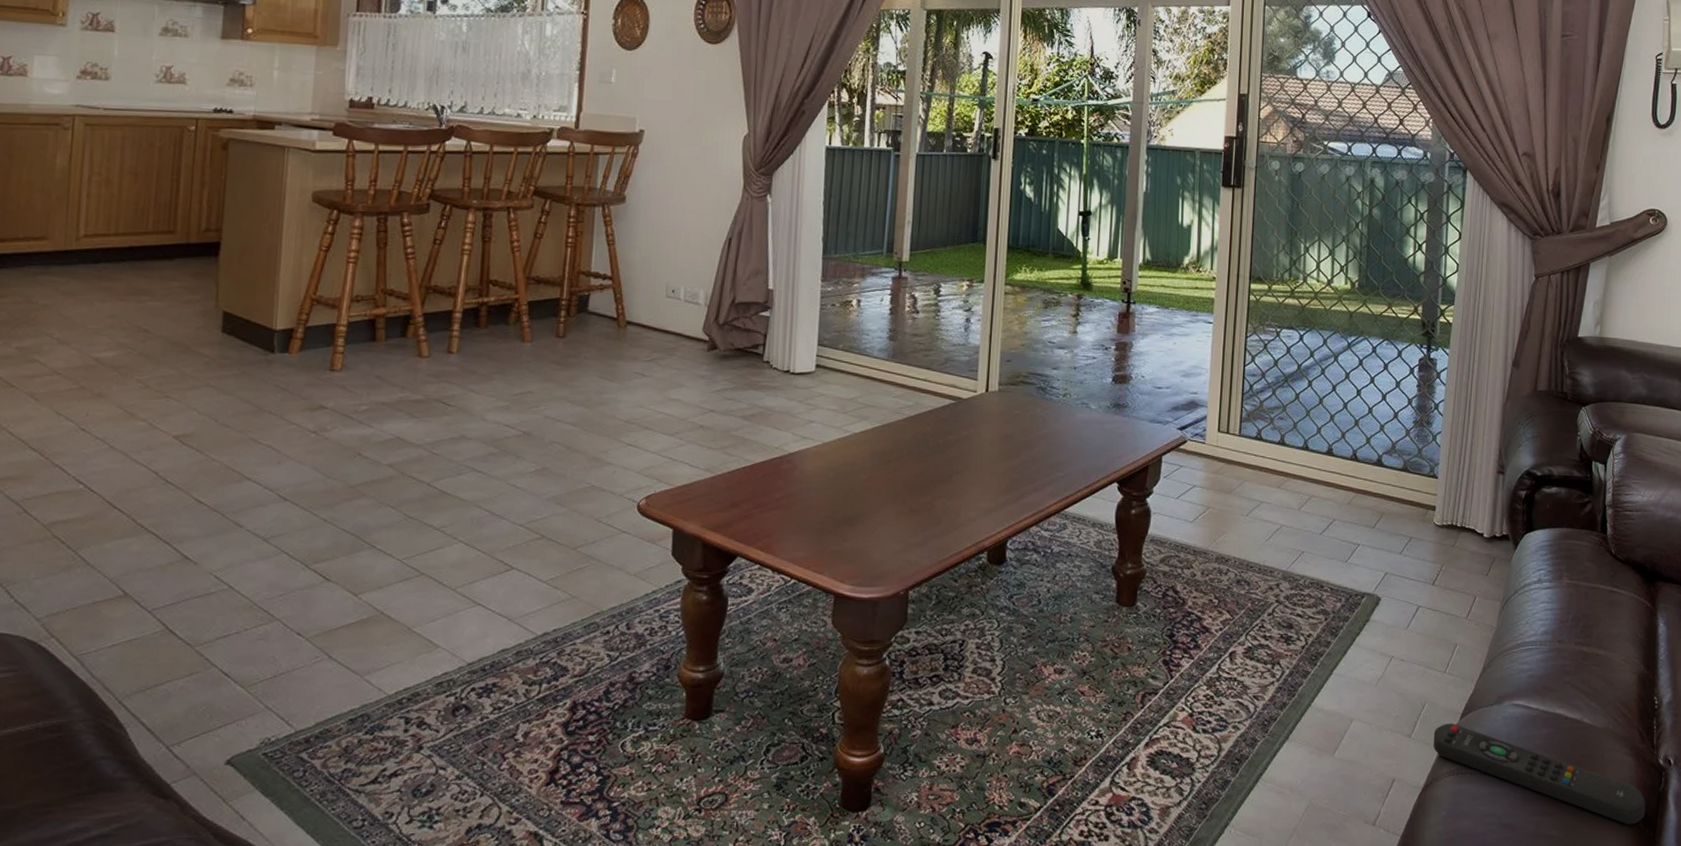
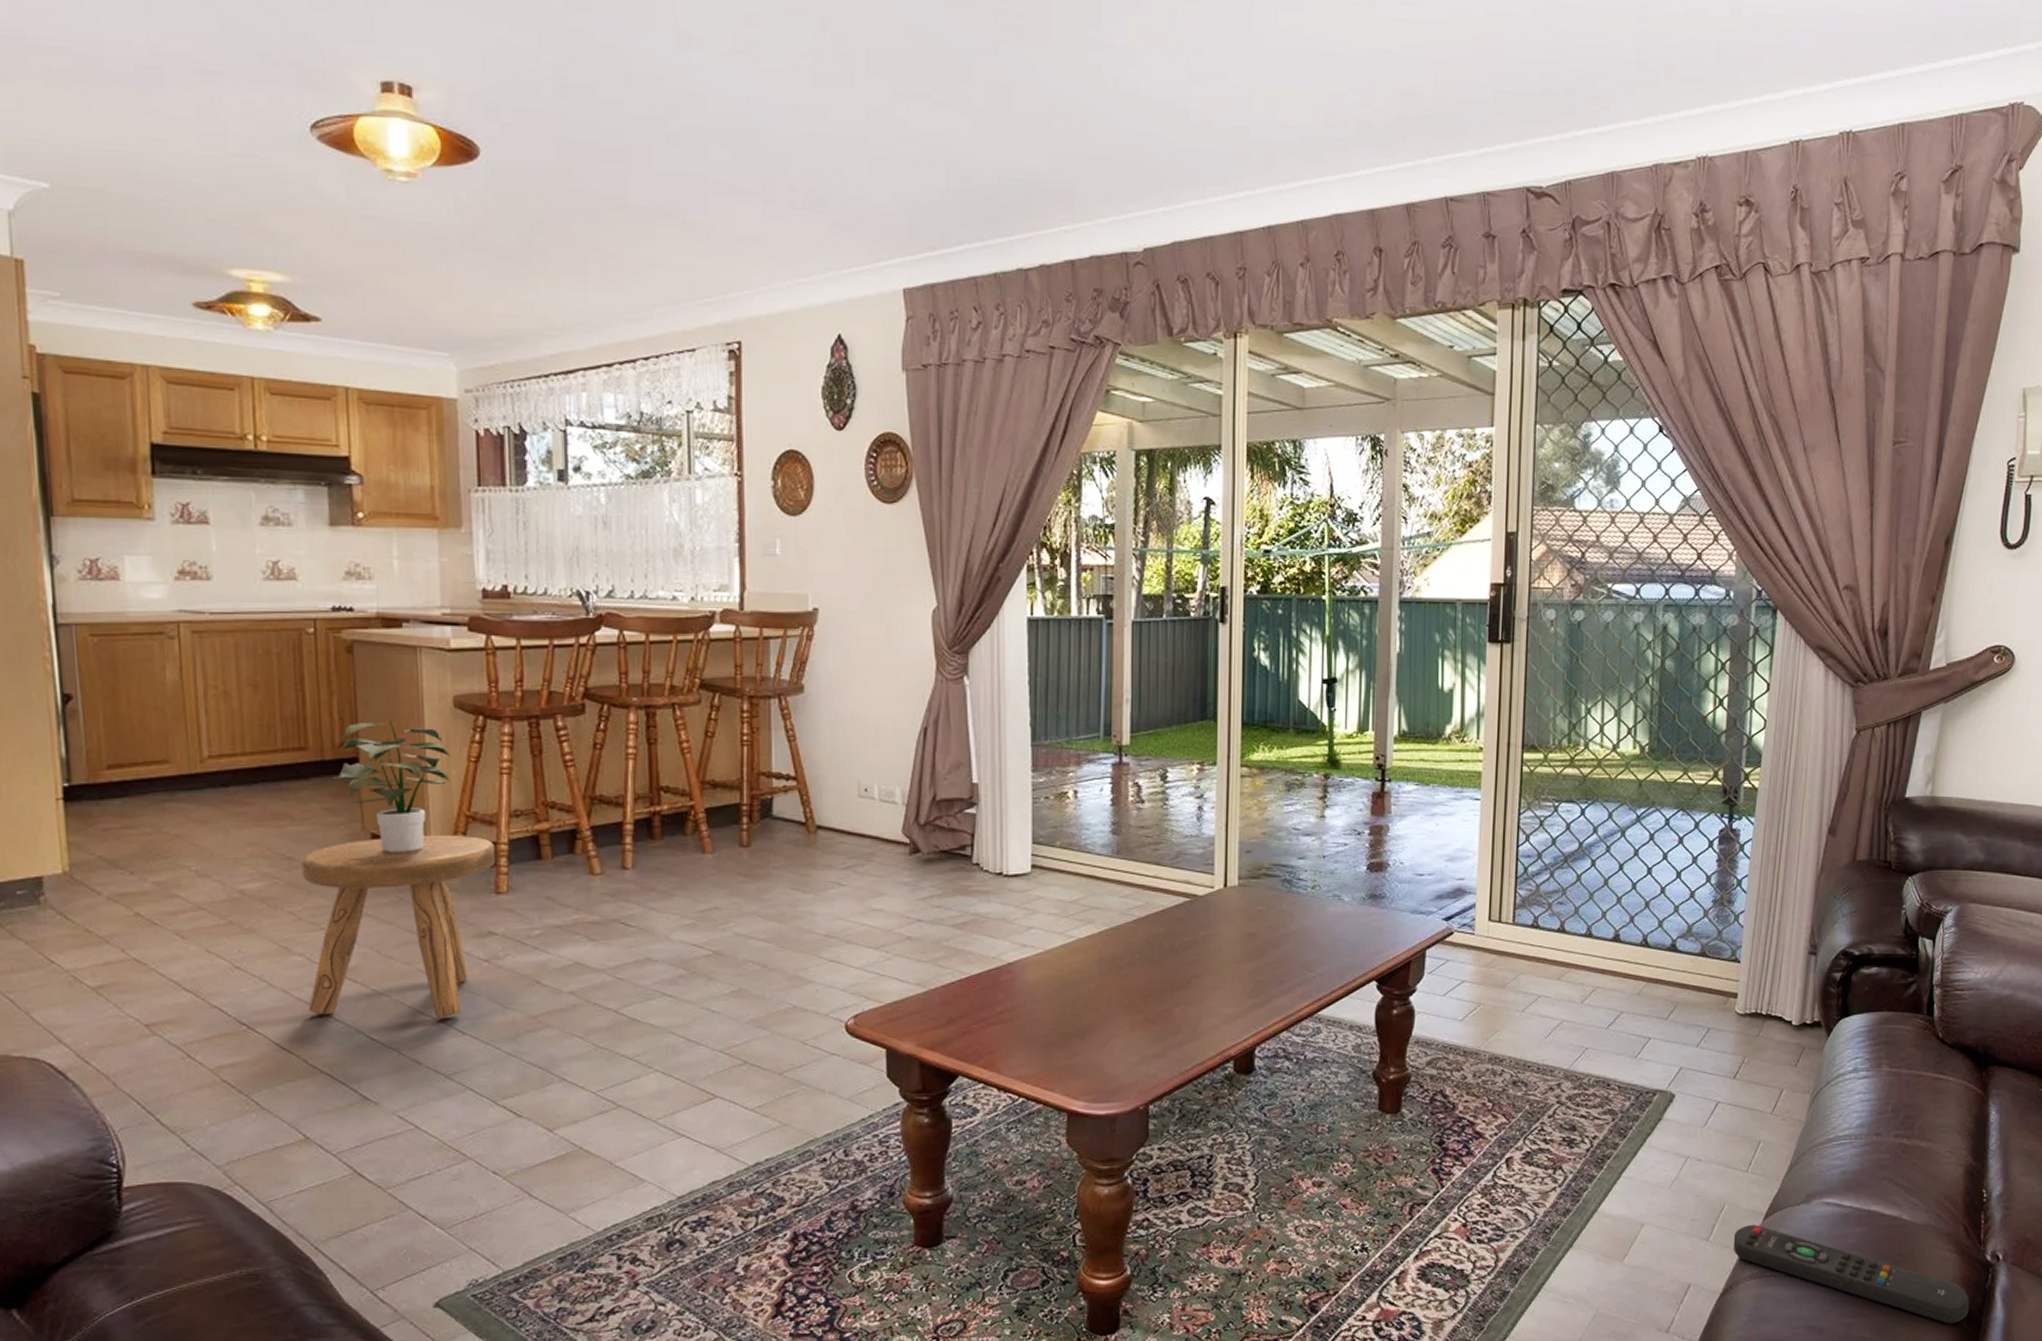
stool: none [144,314,335,485] -> present [301,834,496,1019]
potted plant: none [196,210,305,331] -> present [334,720,451,854]

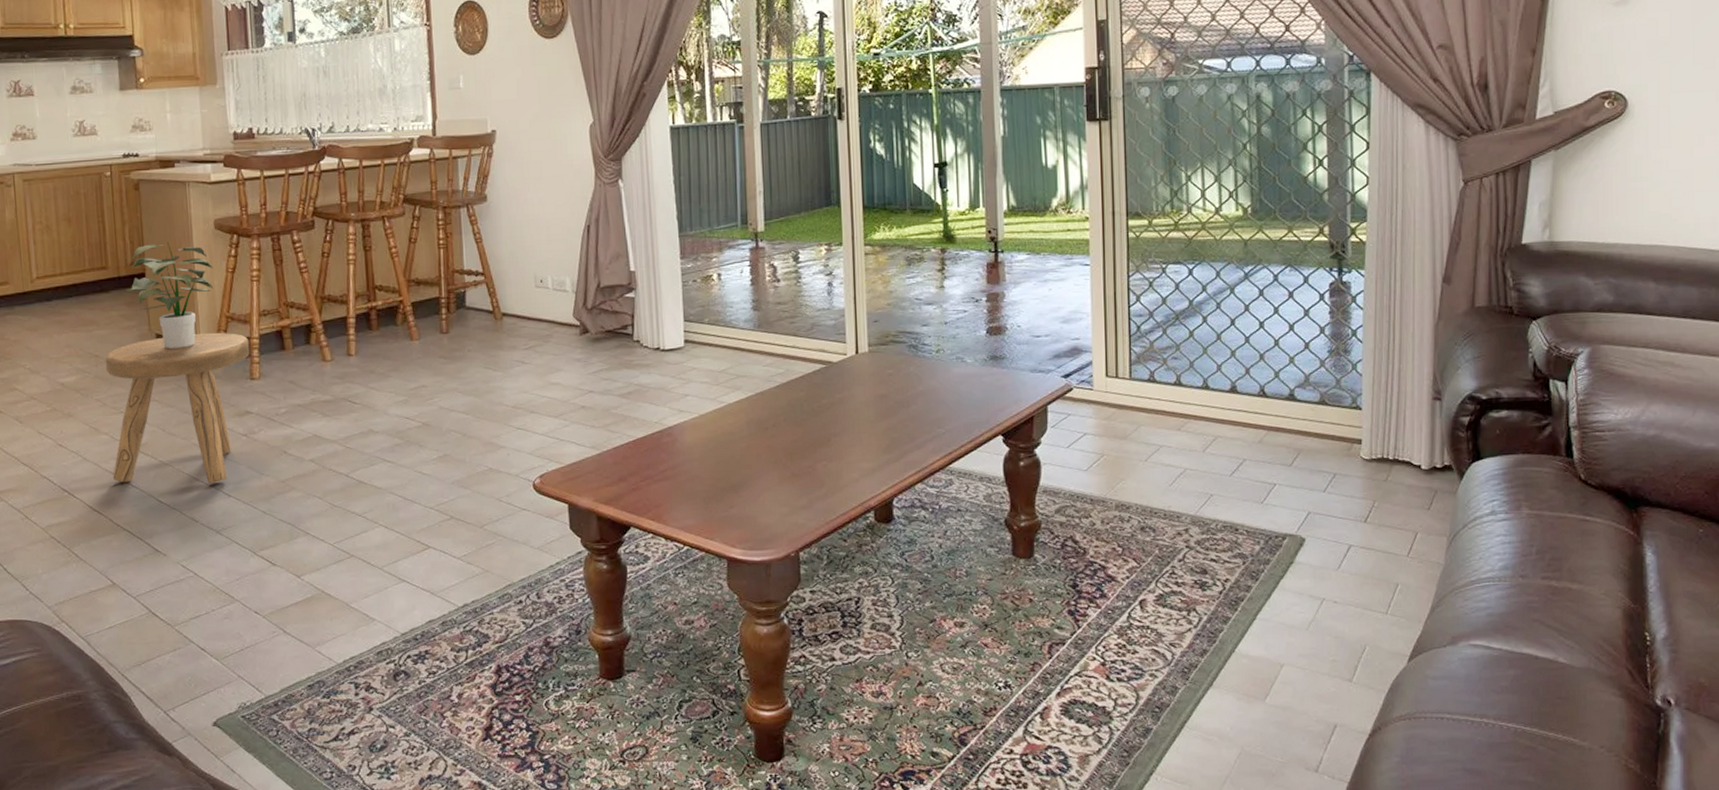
remote control: present [1733,1225,1970,1324] -> none [1378,666,1642,770]

